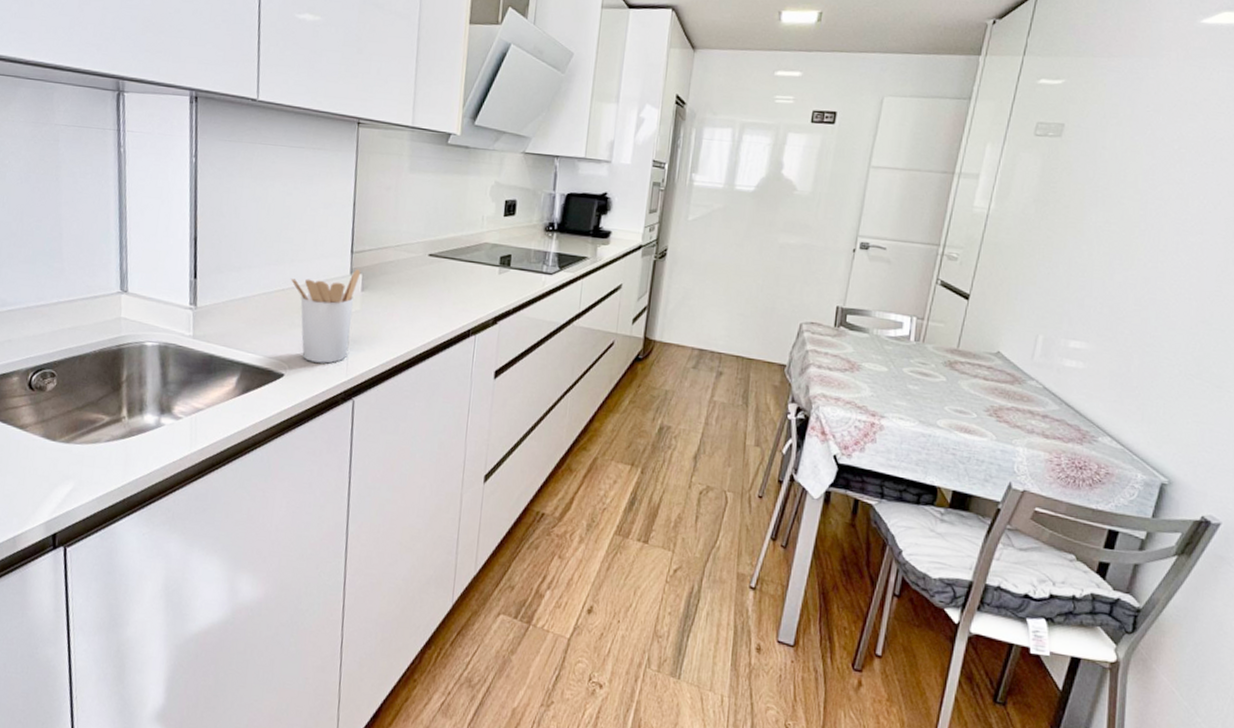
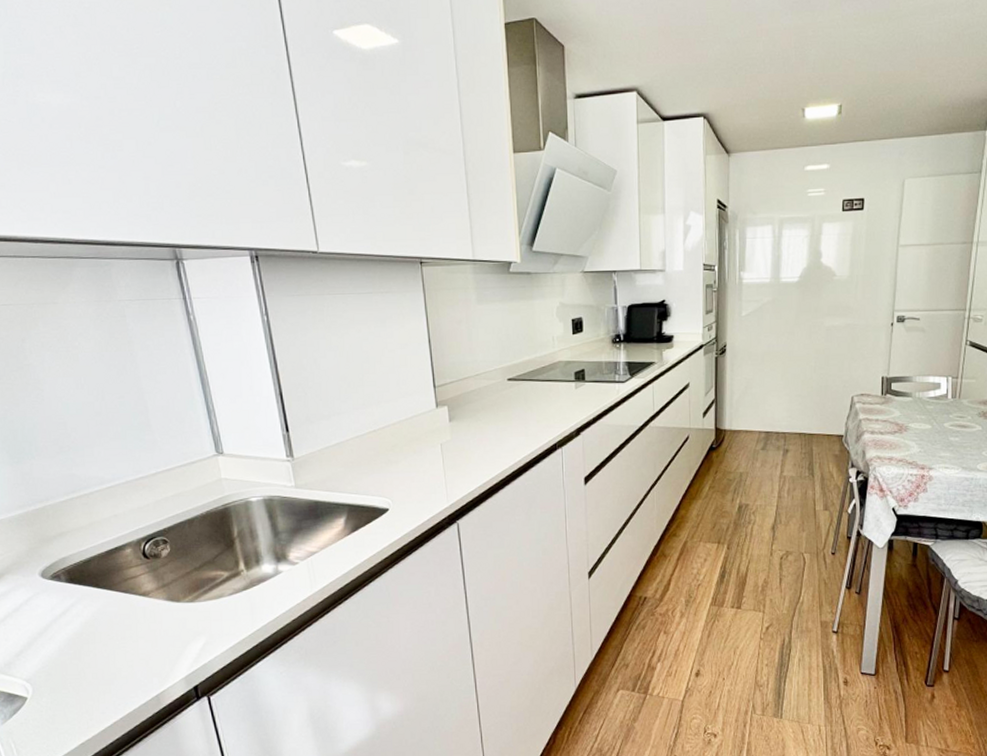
utensil holder: present [290,269,360,364] -> none [379,402,445,494]

